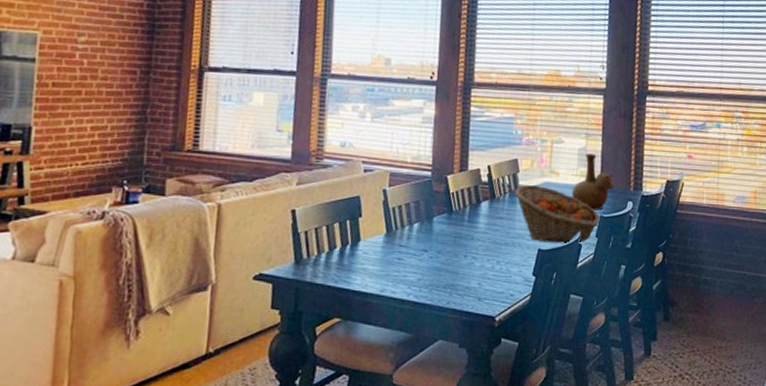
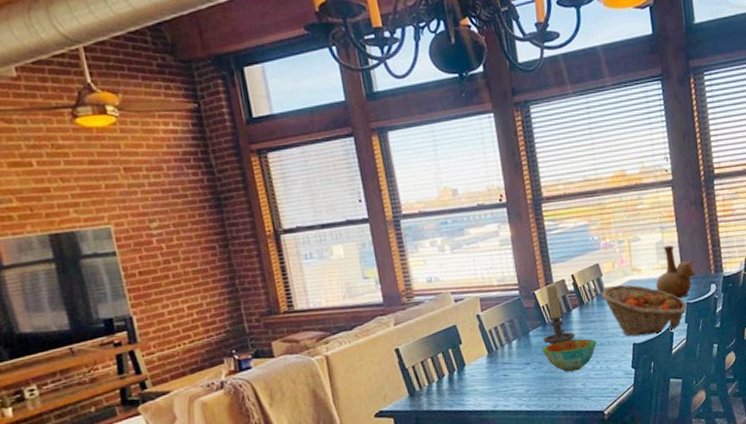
bowl: none [443,232,501,268] -> present [542,338,597,372]
candle holder: none [446,172,480,235] -> present [542,284,575,345]

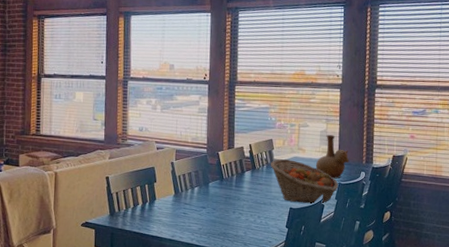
candle holder: present [542,284,575,345] -> none [218,149,244,197]
bowl: present [542,338,597,372] -> none [217,195,261,221]

